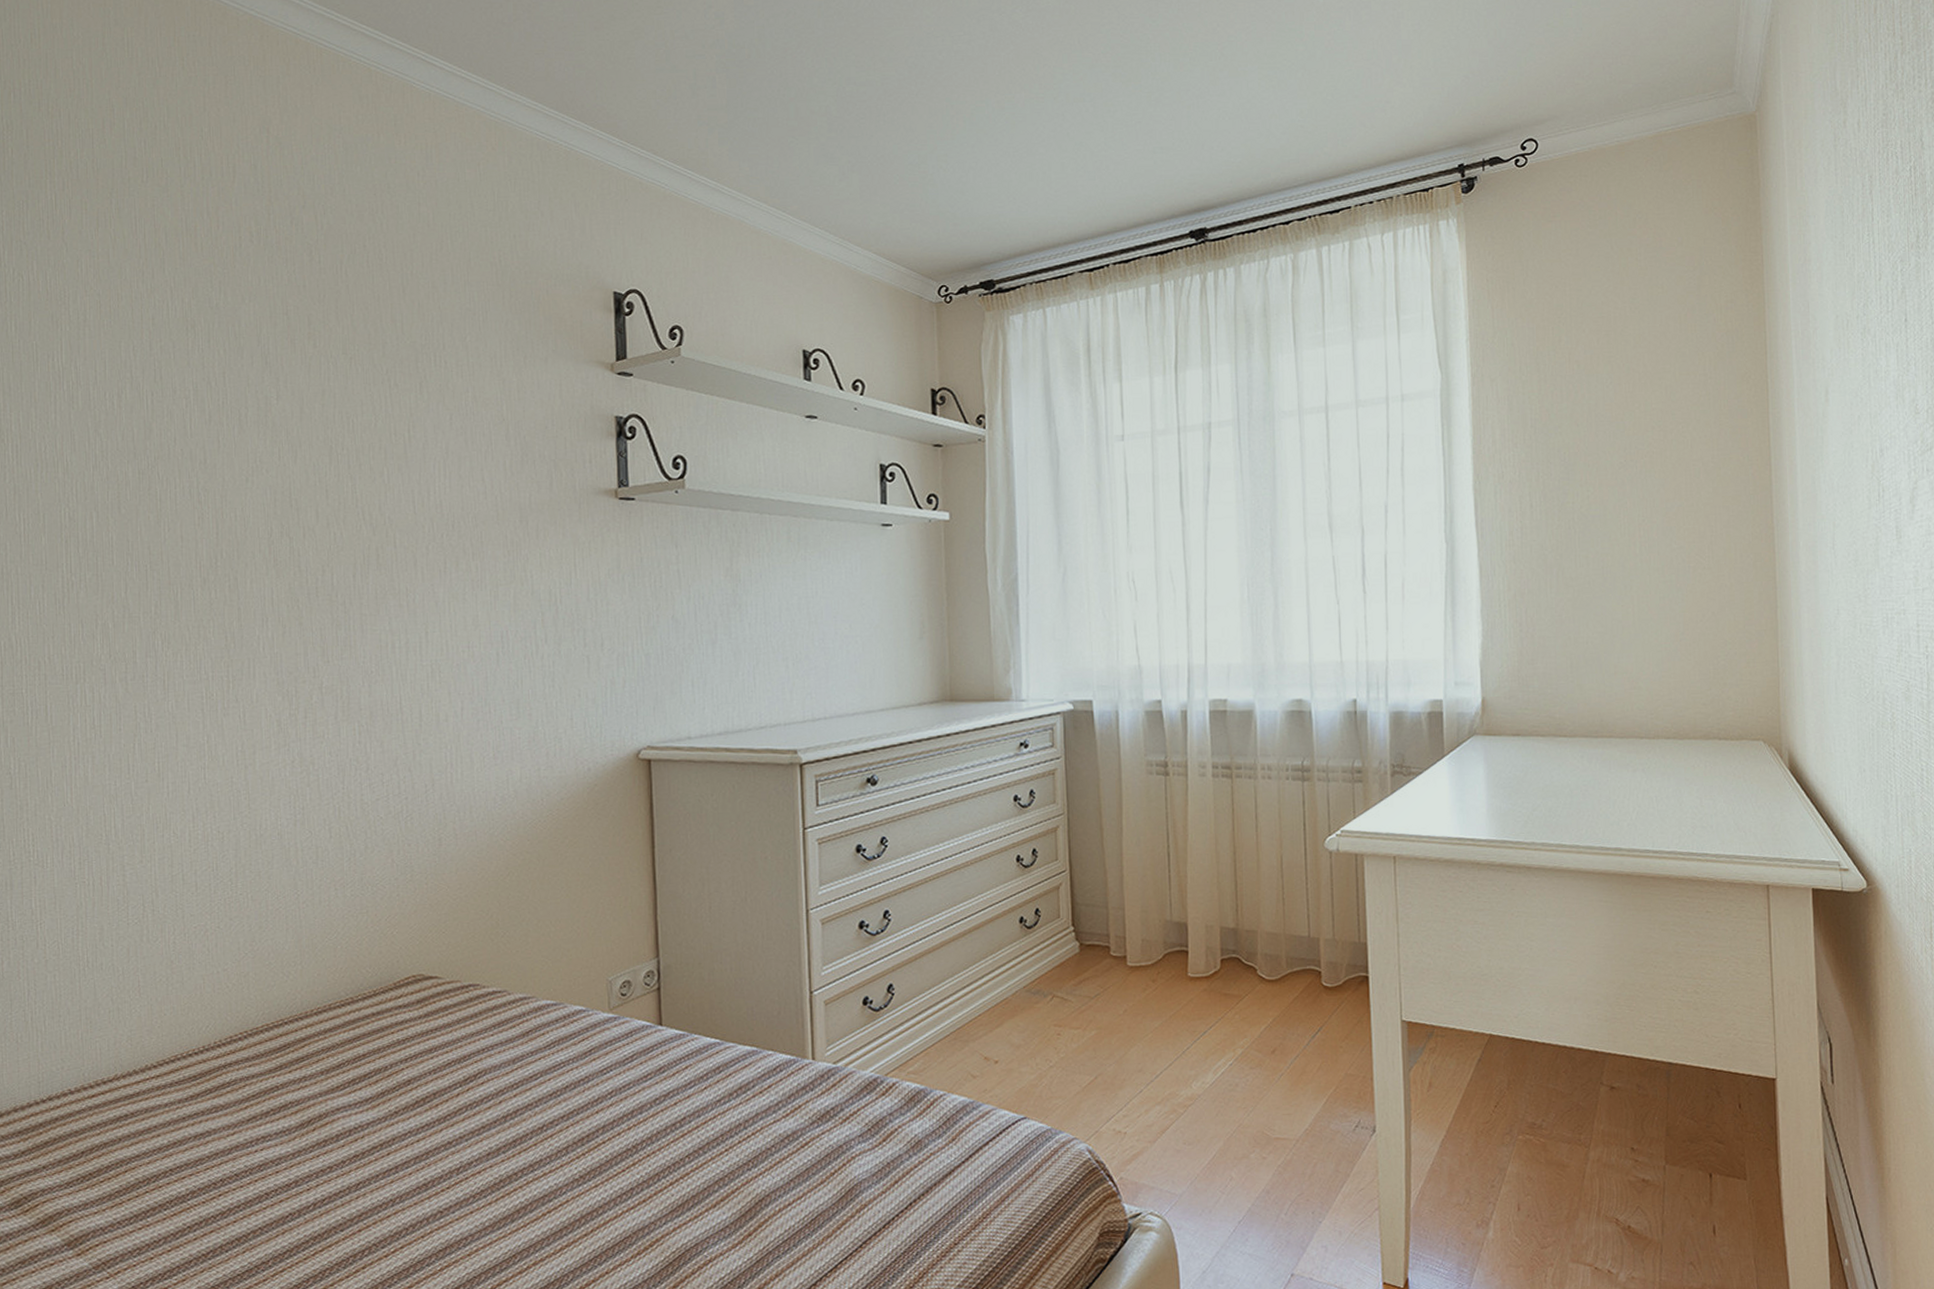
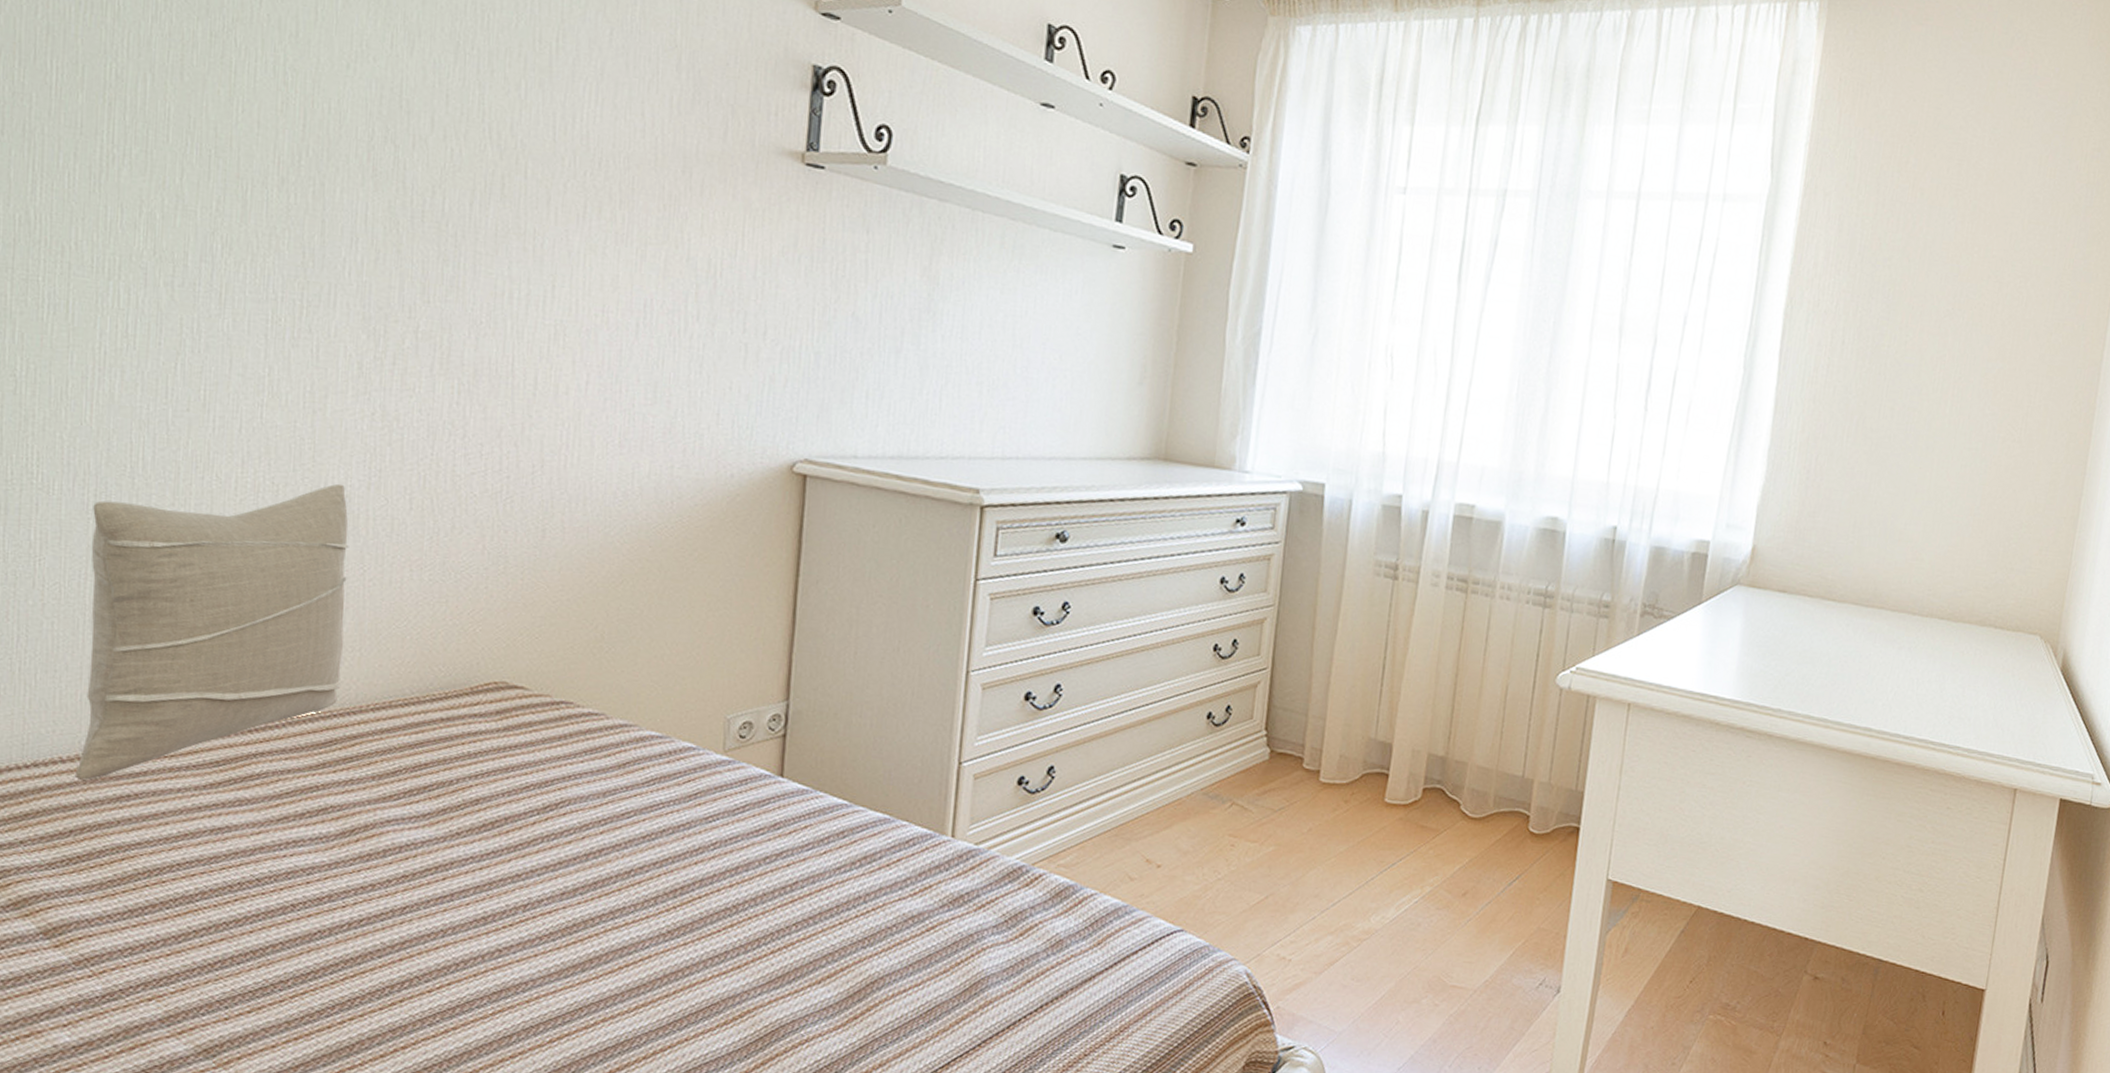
pillow: none [79,824,289,1107] -> present [76,483,349,780]

